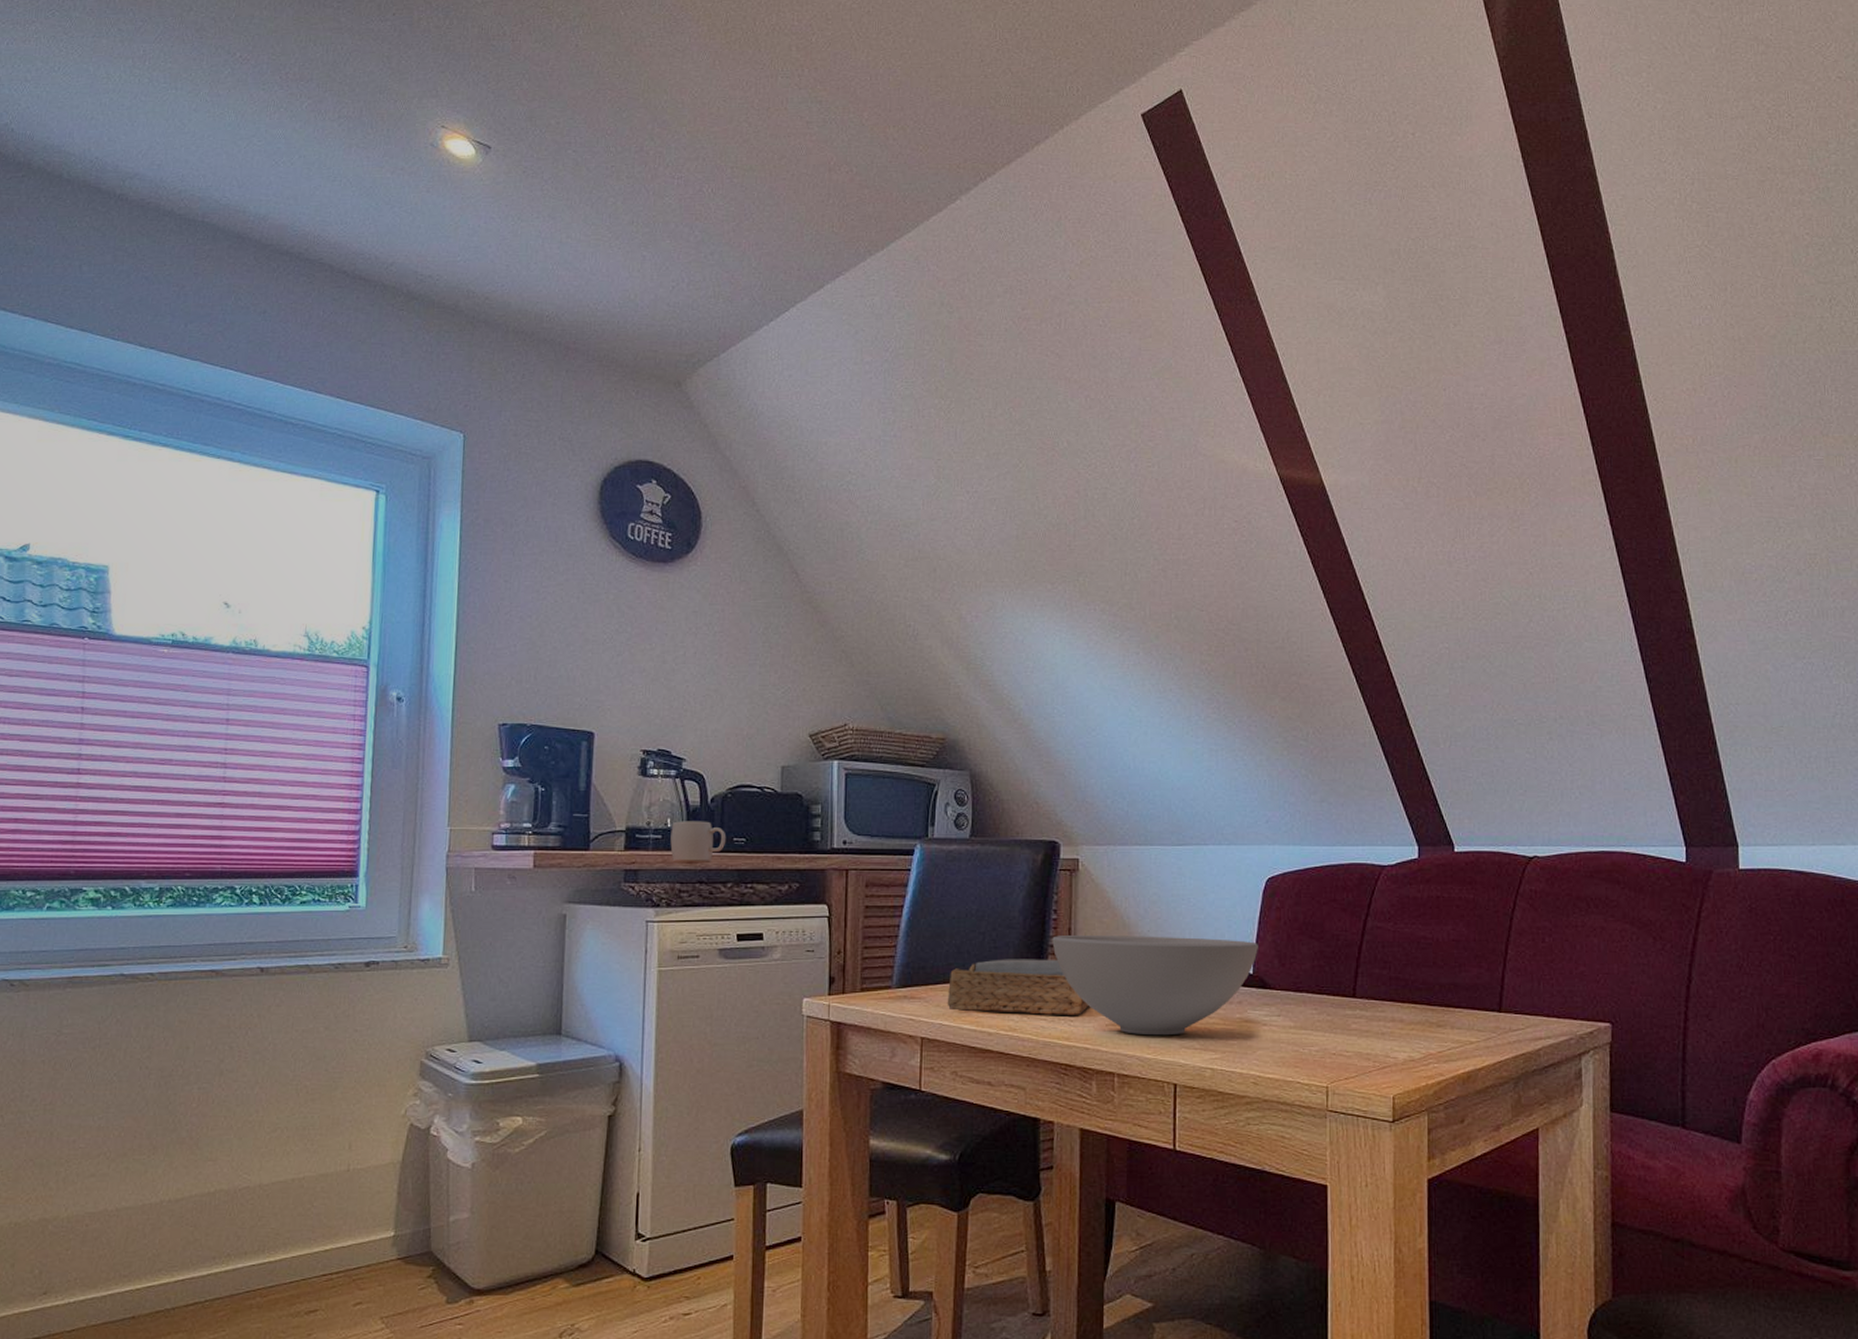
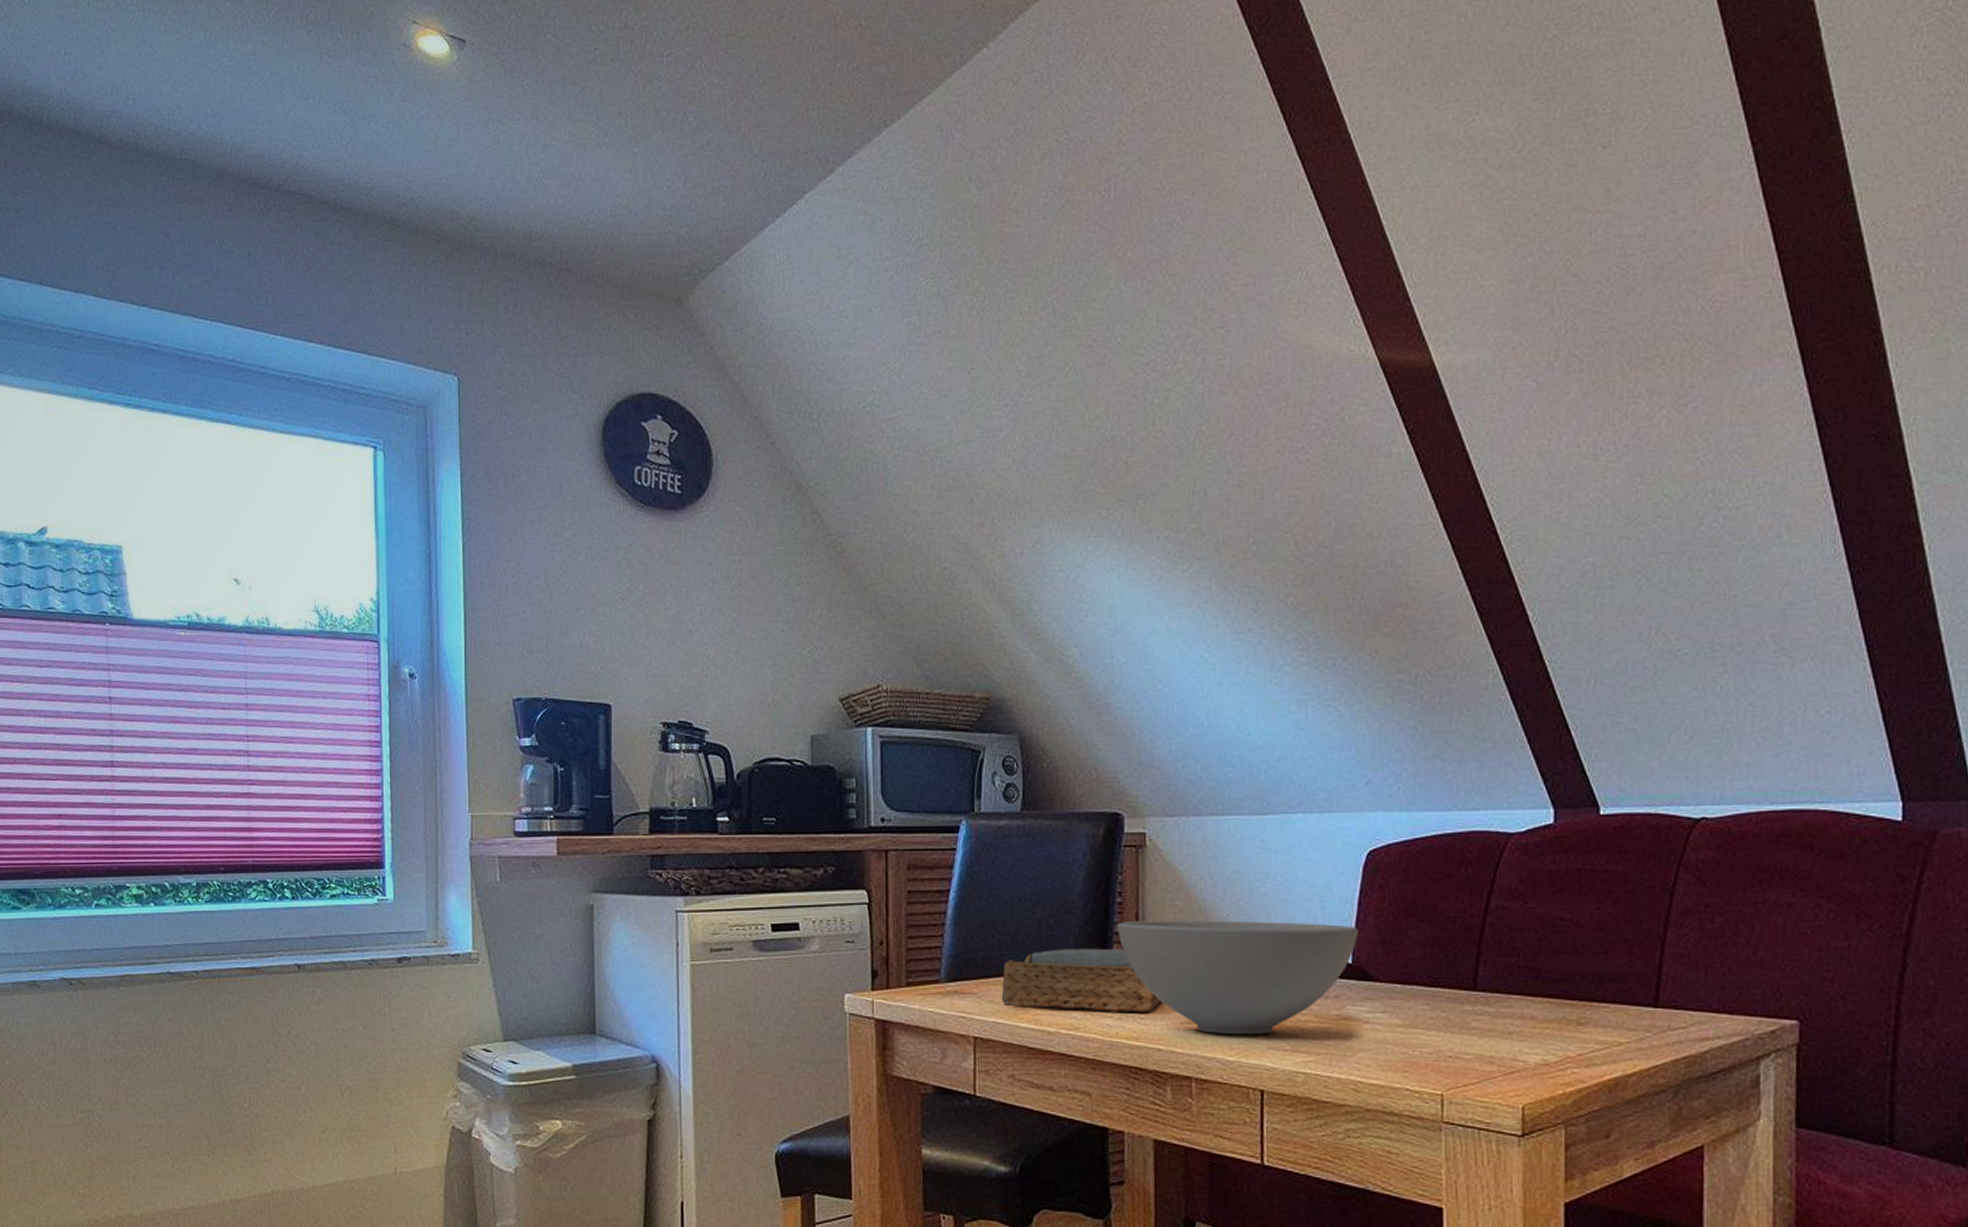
mug: present [670,821,727,864] -> none [696,799,756,848]

